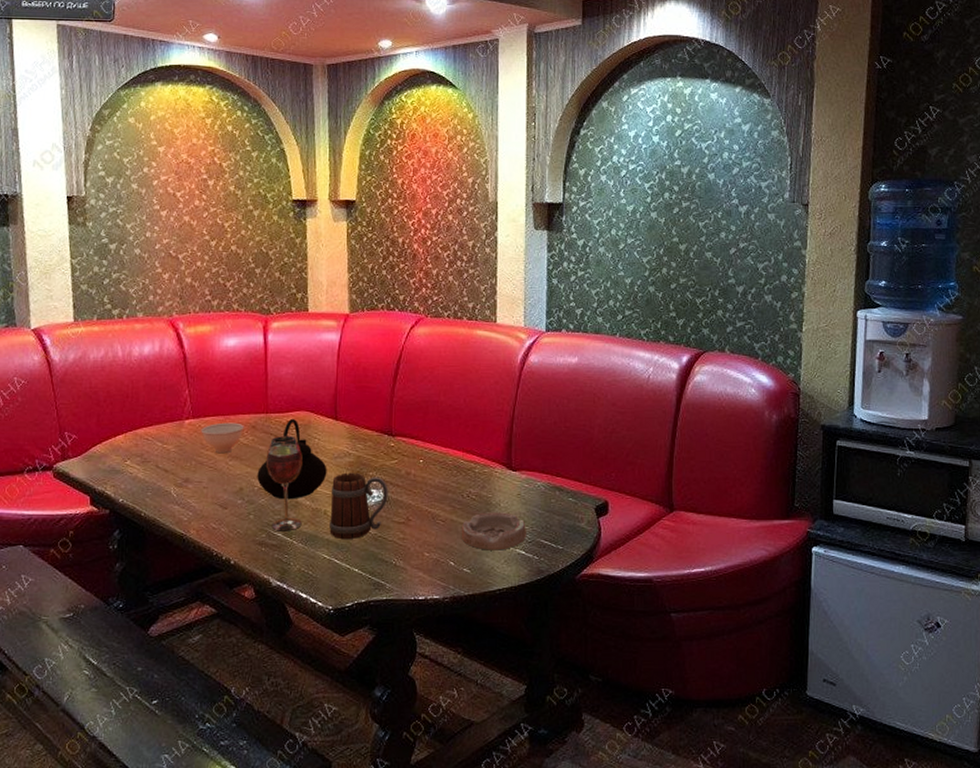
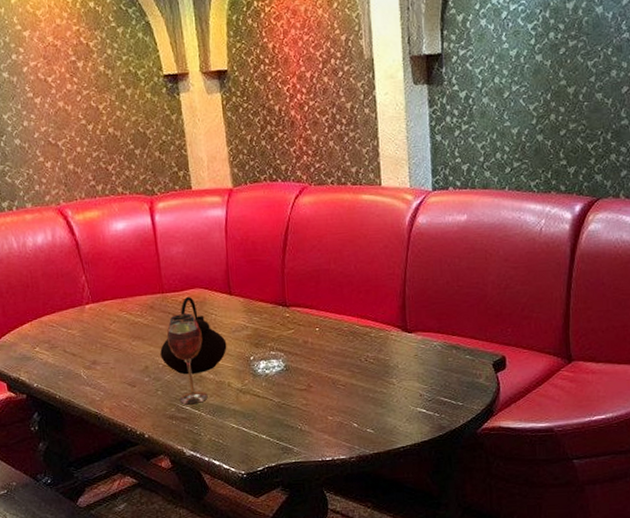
bowl: present [200,422,244,454] -> none [101,304,143,335]
beer mug: present [329,472,388,539] -> none [233,344,288,408]
ashtray: present [461,512,526,550] -> none [362,373,426,411]

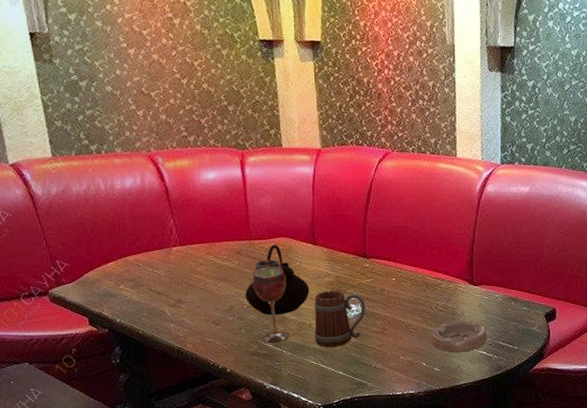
beer mug: none [233,344,288,408] -> present [314,290,366,347]
ashtray: none [362,373,426,411] -> present [431,320,487,352]

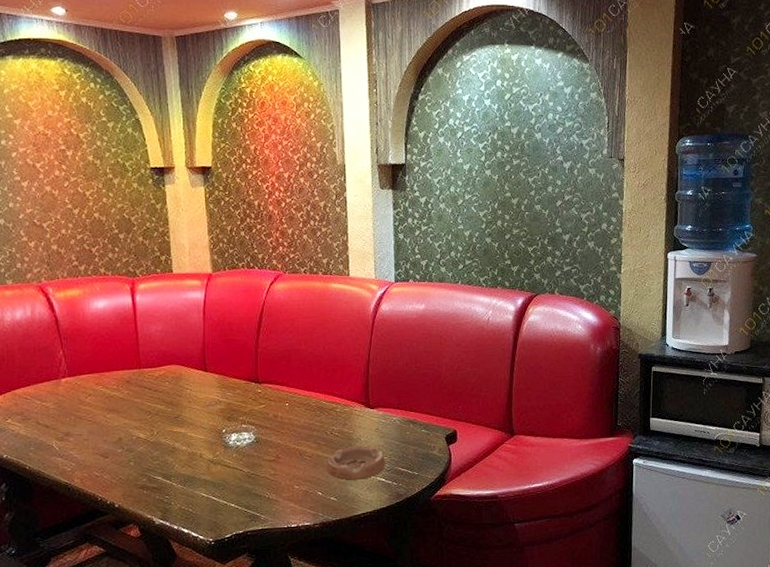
teapot: present [245,245,310,315] -> none [134,373,200,446]
wineglass: present [252,259,290,343] -> none [141,387,180,475]
beer mug: present [314,290,366,347] -> none [205,418,259,478]

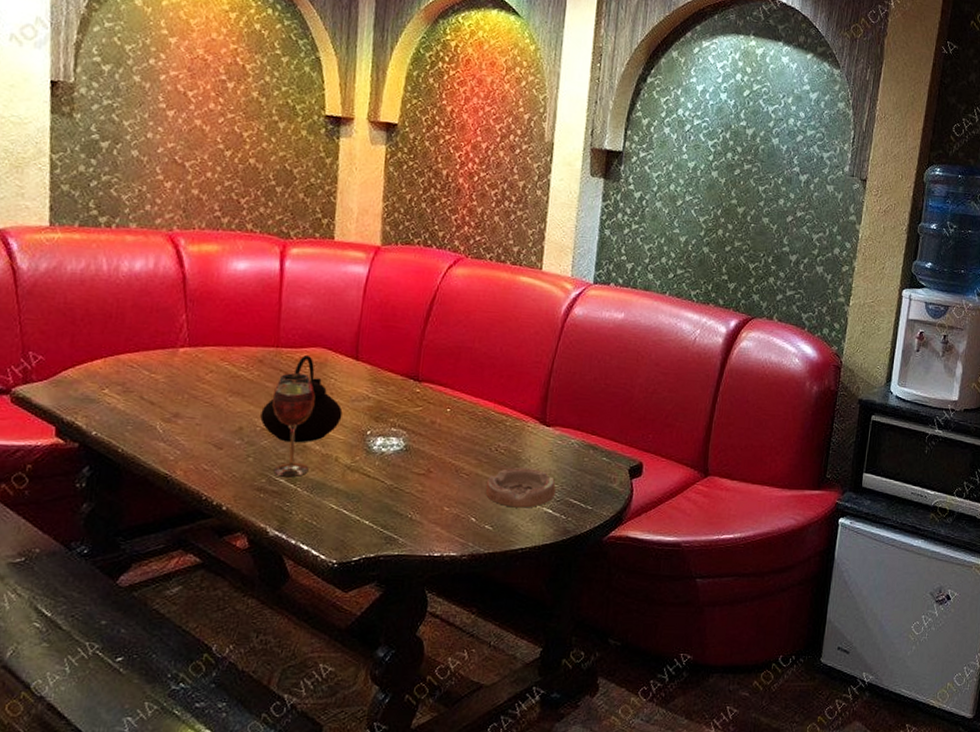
teapot: none [134,373,200,446] -> present [260,355,343,443]
wineglass: none [141,387,180,475] -> present [272,372,316,477]

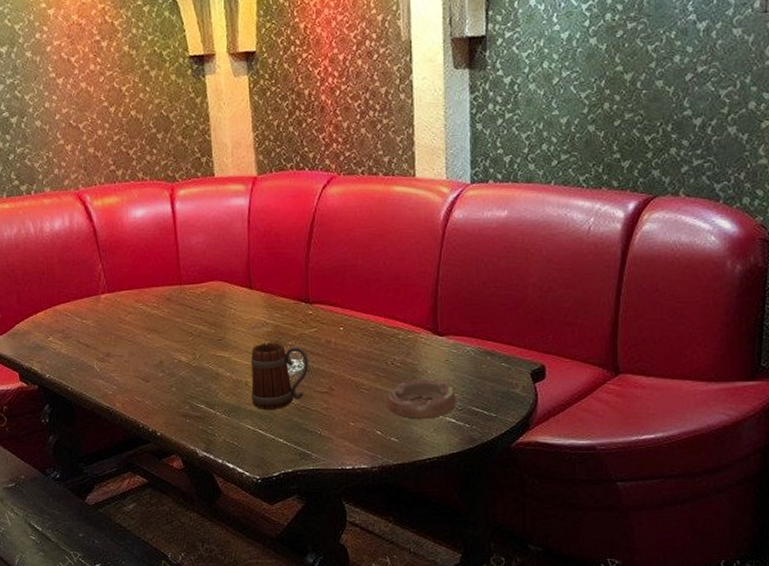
teapot: present [260,355,343,443] -> none [176,290,246,371]
wineglass: present [272,372,316,477] -> none [183,306,224,403]
beer mug: none [340,417,410,489] -> present [251,342,309,409]

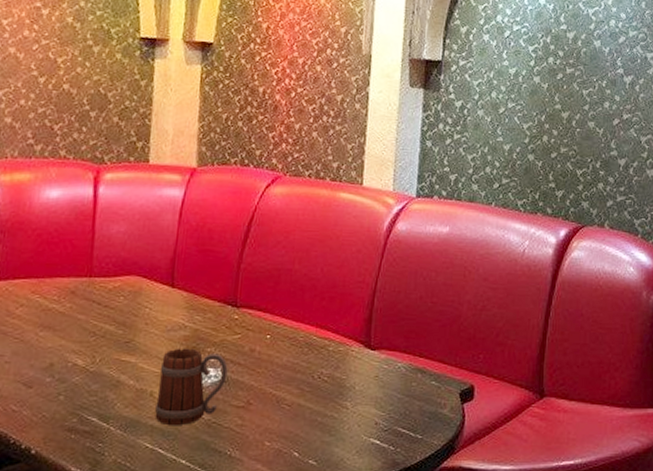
ashtray: present [386,379,456,419] -> none [308,396,383,440]

